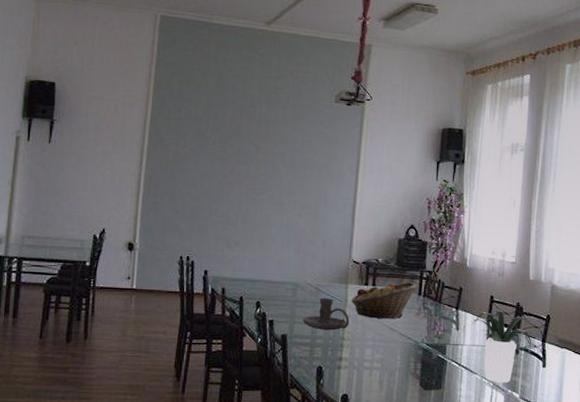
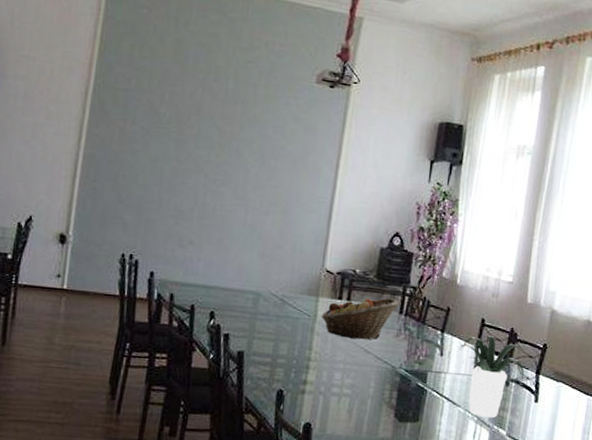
candle holder: present [302,298,350,330] -> none [263,311,318,349]

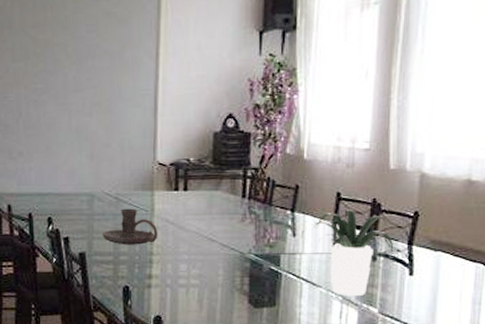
candle holder: none [263,311,318,349] -> present [102,208,158,245]
fruit basket: present [322,297,399,340] -> none [159,182,240,229]

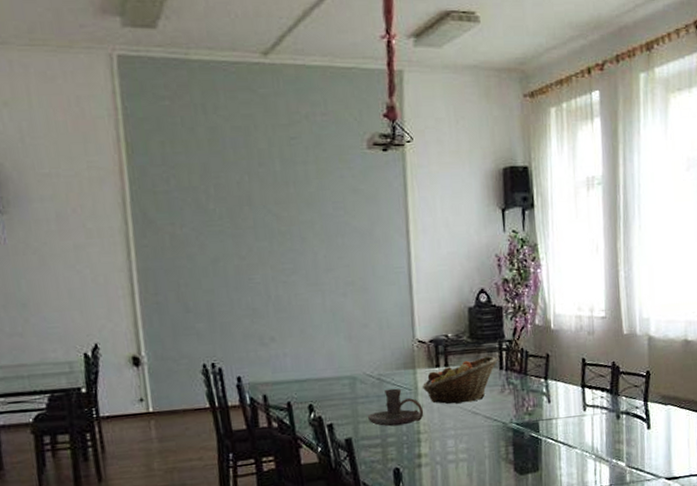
fruit basket: none [159,182,240,229] -> present [423,355,497,404]
potted plant: present [300,210,410,297] -> none [555,374,644,454]

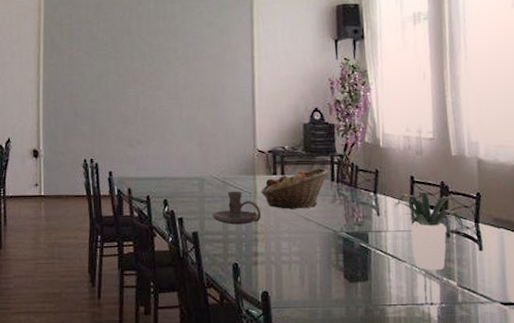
potted plant: none [555,374,644,454] -> present [384,191,475,271]

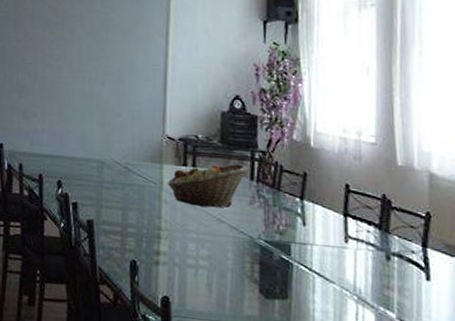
candle holder: present [212,191,262,225] -> none [110,179,167,218]
potted plant: present [384,191,475,271] -> none [310,203,423,298]

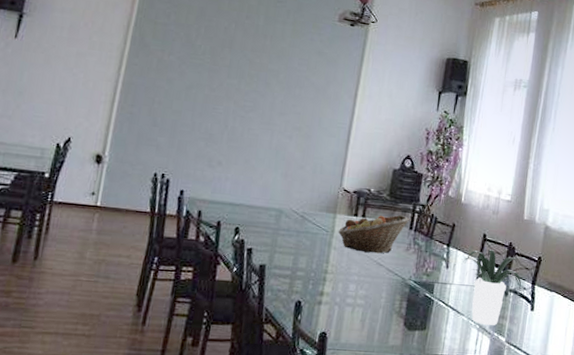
potted plant: none [310,203,423,298] -> present [452,250,534,326]

